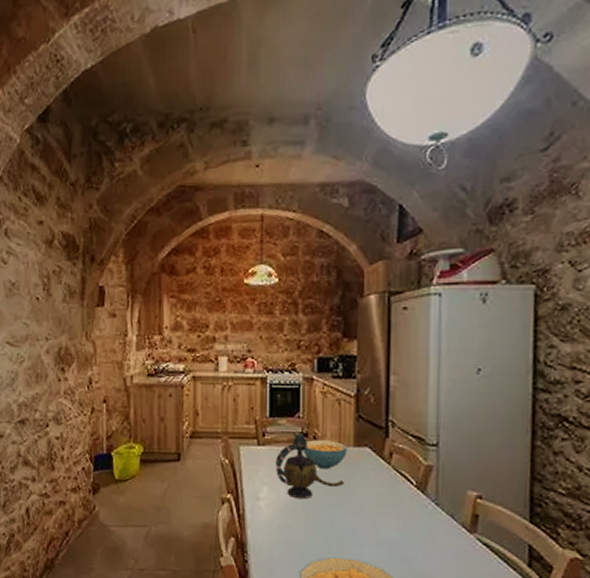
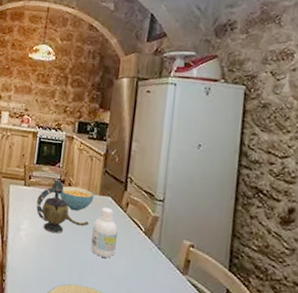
bottle: none [350,460,382,522] -> present [91,207,118,258]

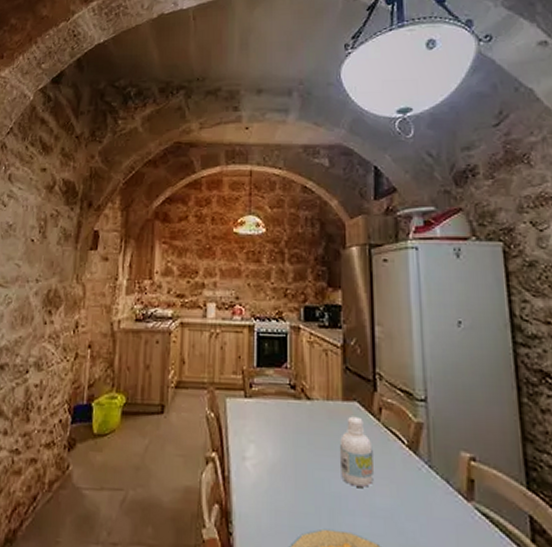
teapot: present [36,178,89,234] -> none [262,383,334,460]
cereal bowl: present [59,186,95,211] -> none [291,392,336,426]

